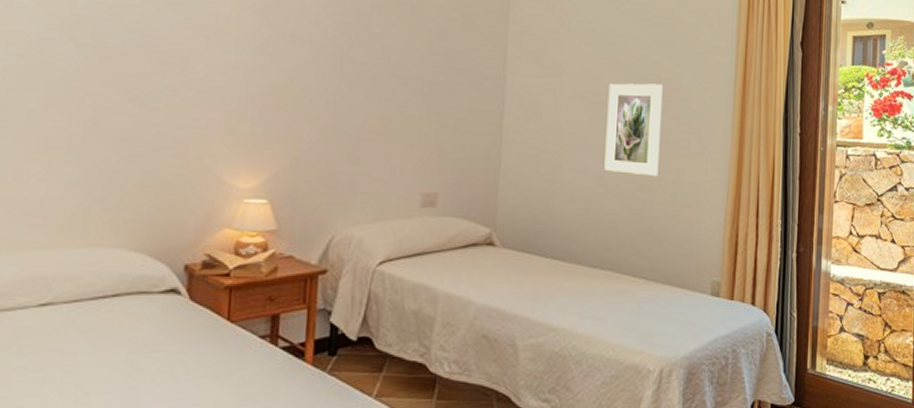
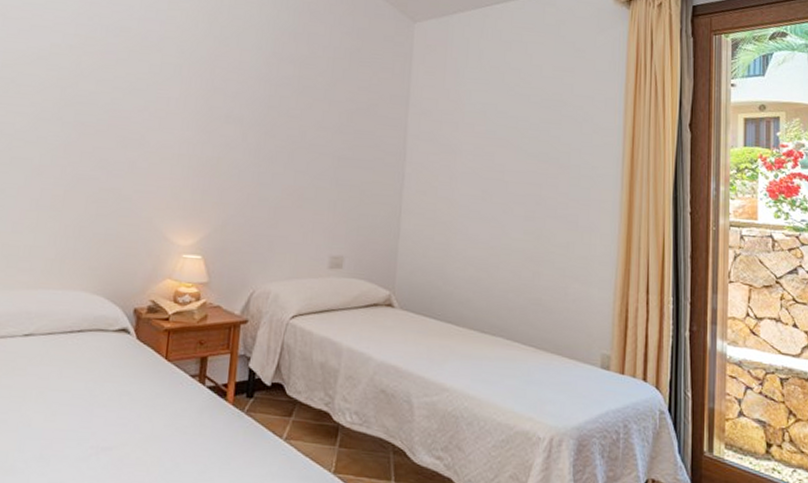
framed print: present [604,83,663,177] -> none [495,161,551,250]

